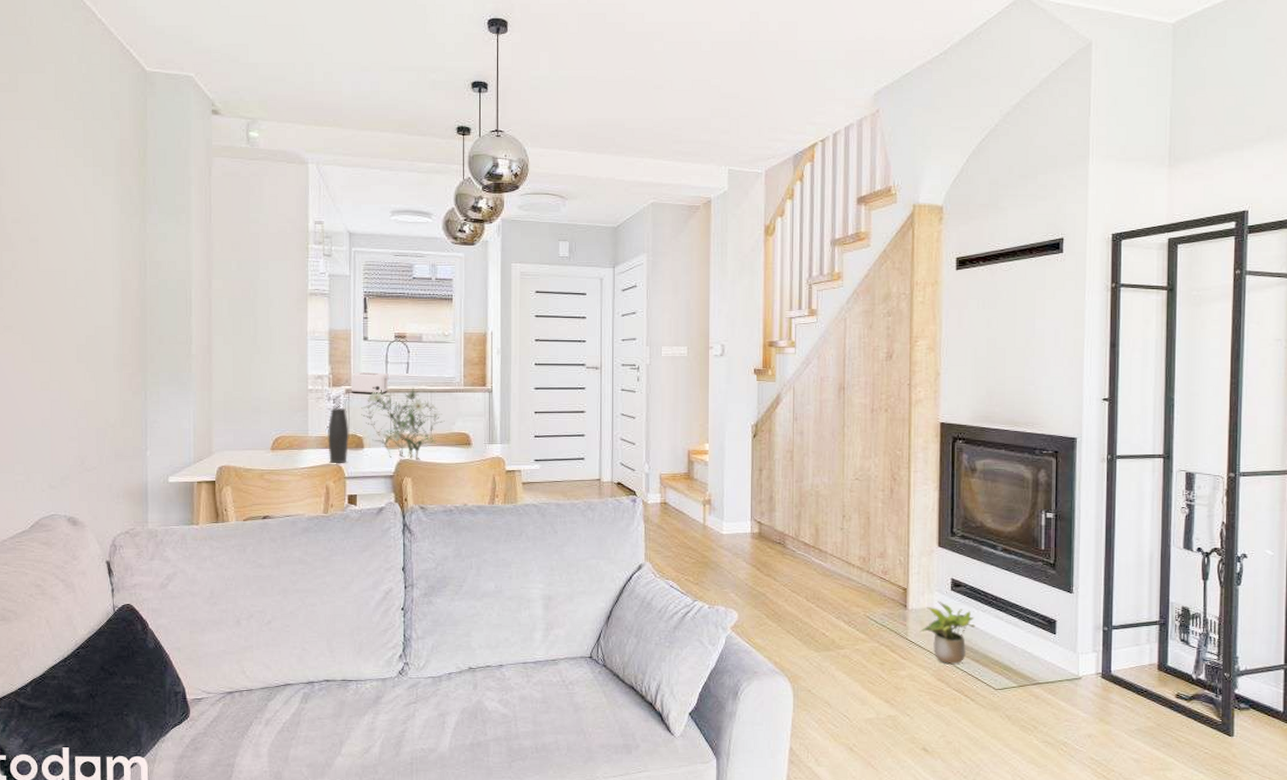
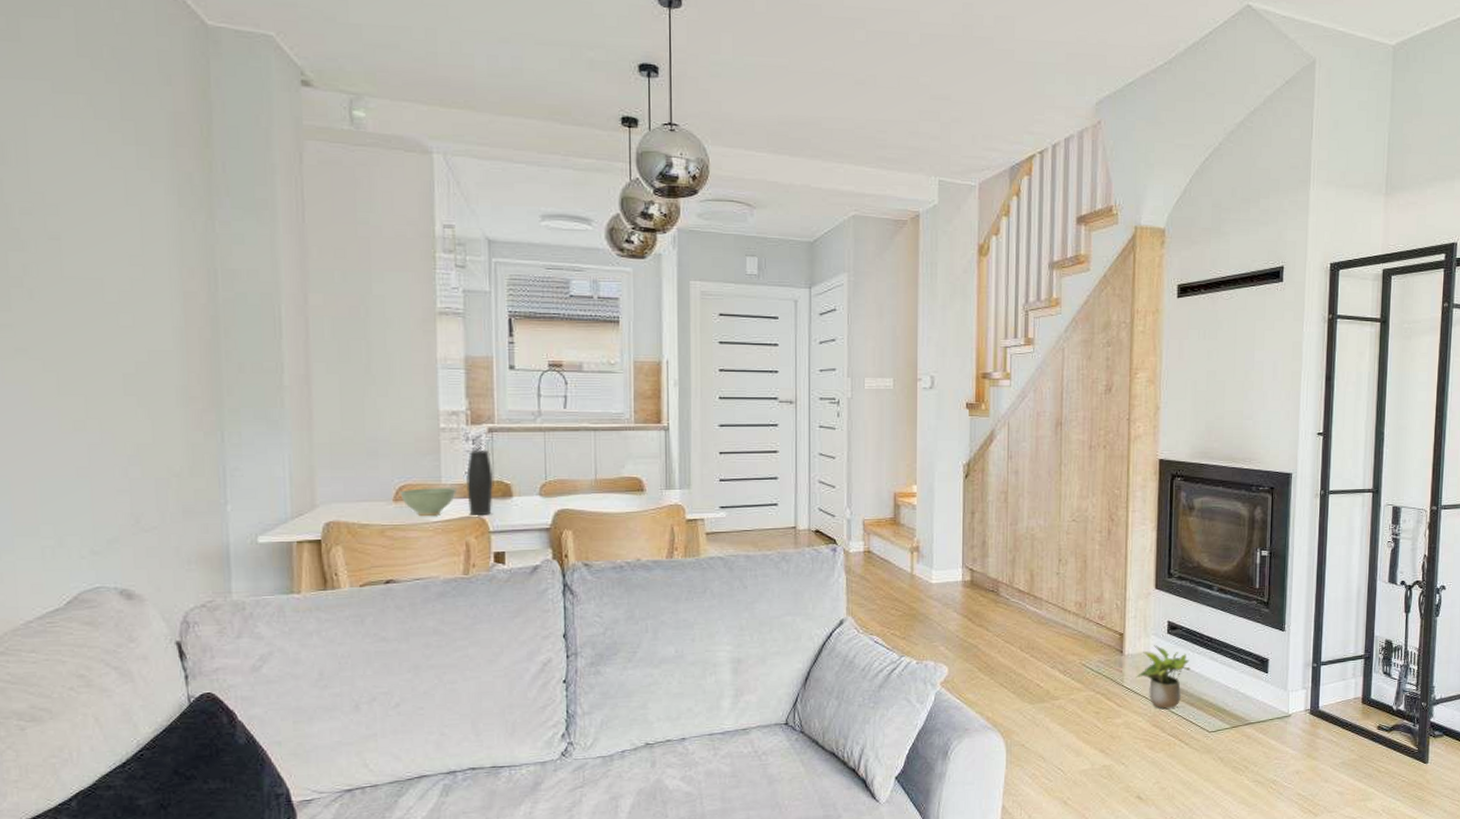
bowl: none [276,439,320,464] -> present [400,488,456,517]
toaster: present [352,371,389,395] -> none [495,406,542,434]
flower bouquet: present [361,387,445,460] -> none [508,424,612,510]

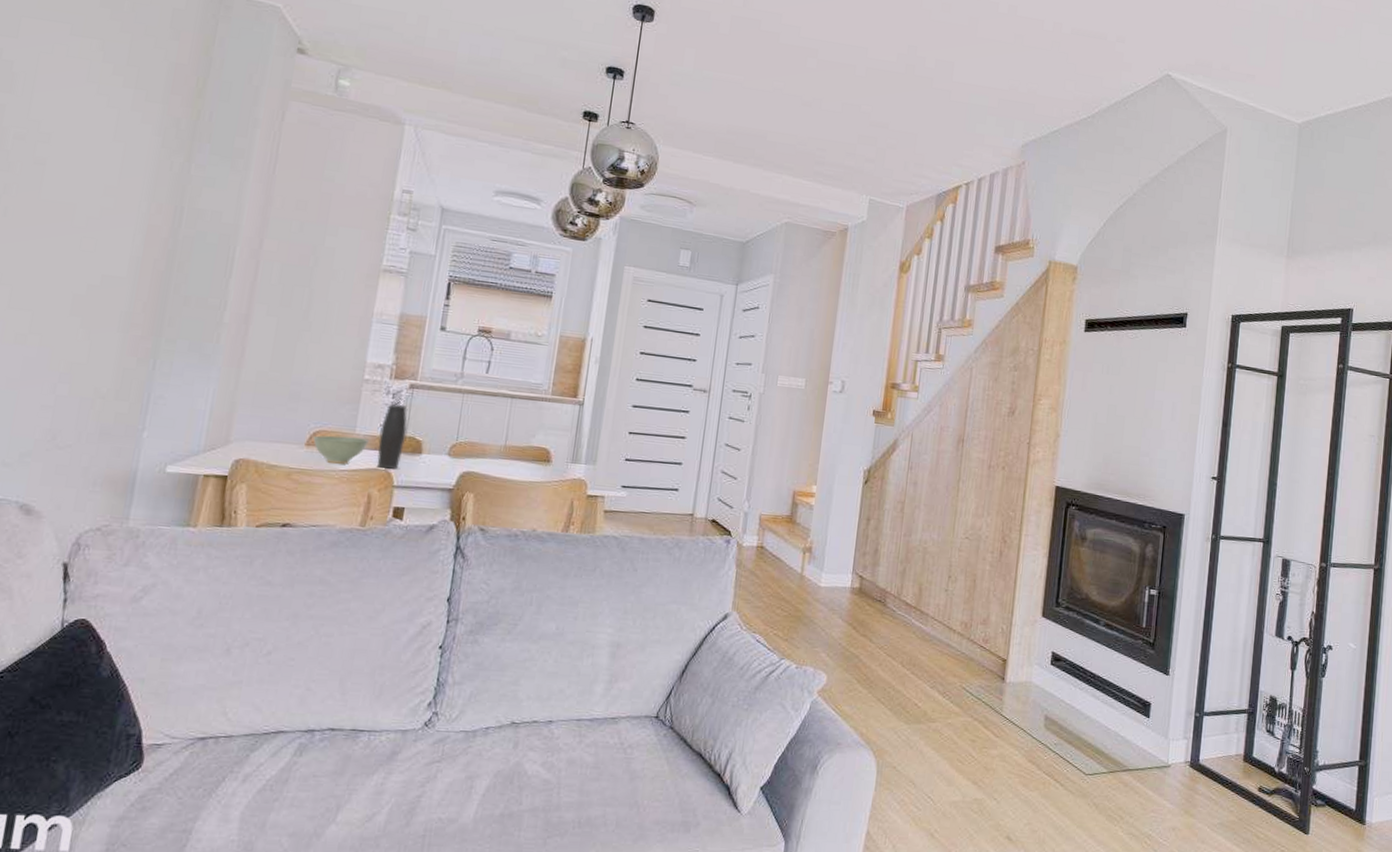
potted plant: present [1135,644,1191,709] -> none [1015,674,1072,745]

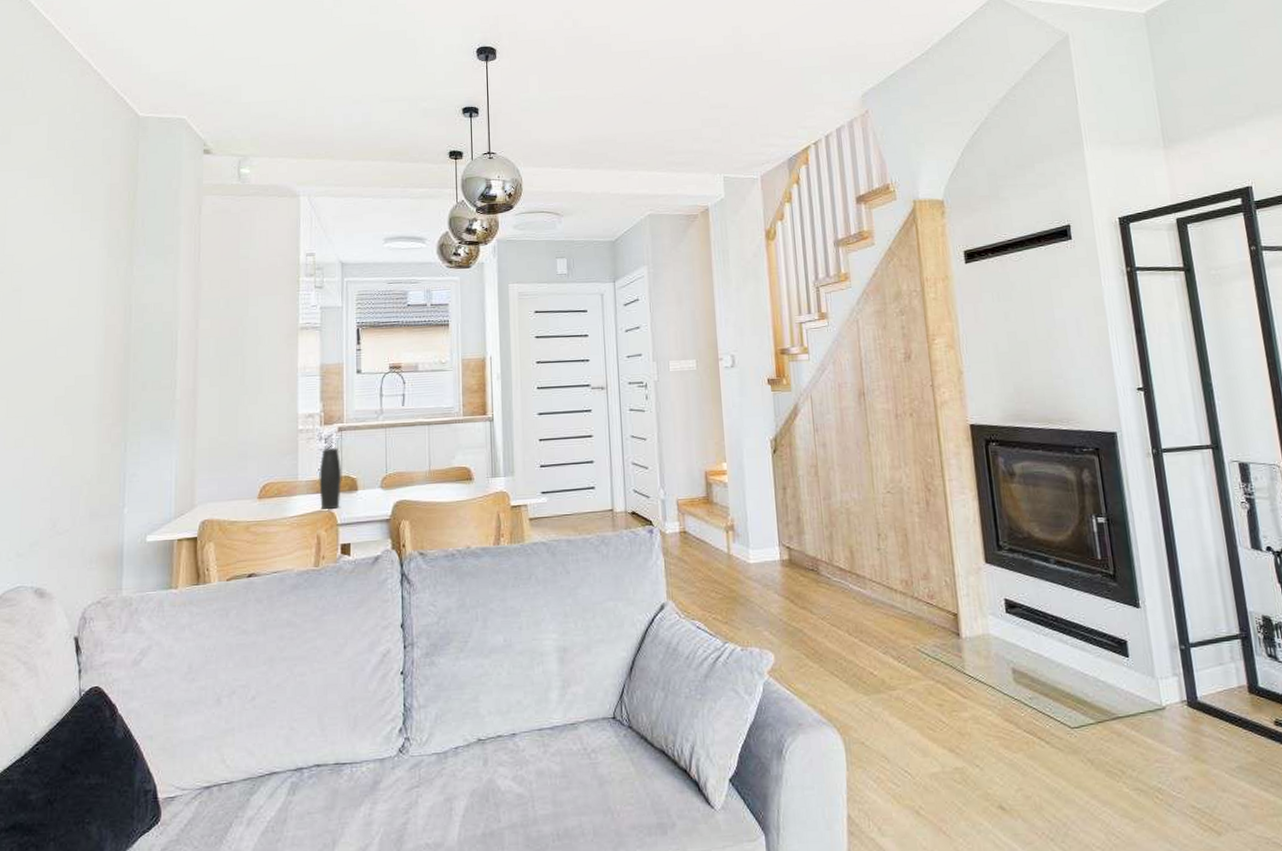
bowl: present [313,435,369,465] -> none [263,484,310,513]

